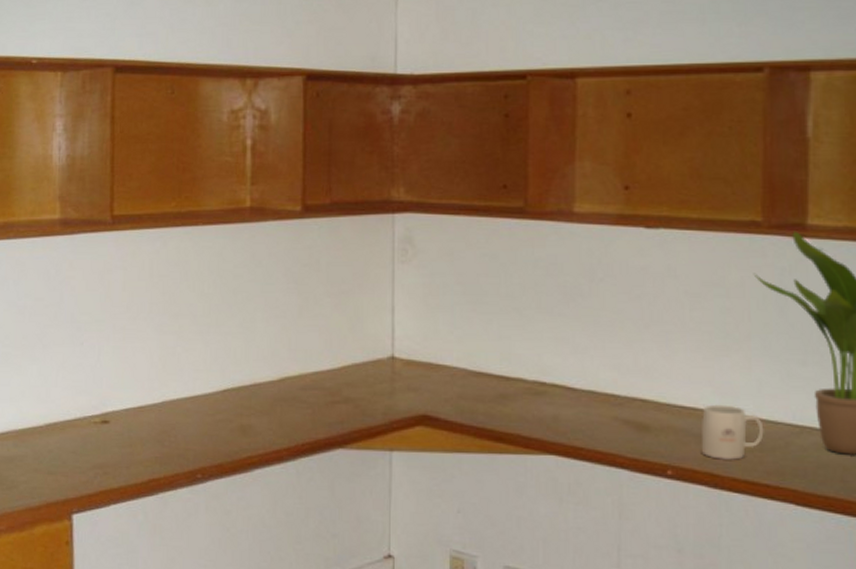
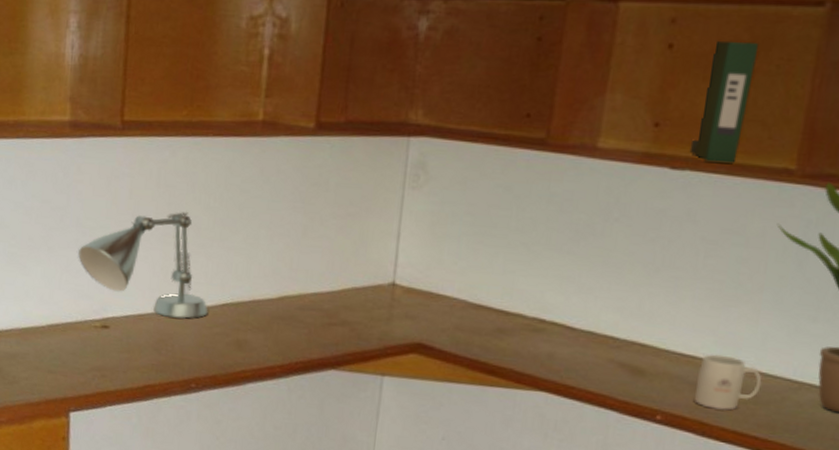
desk lamp: none [74,301,210,408] -> present [78,212,209,319]
binder: none [661,108,710,219] -> present [689,42,760,163]

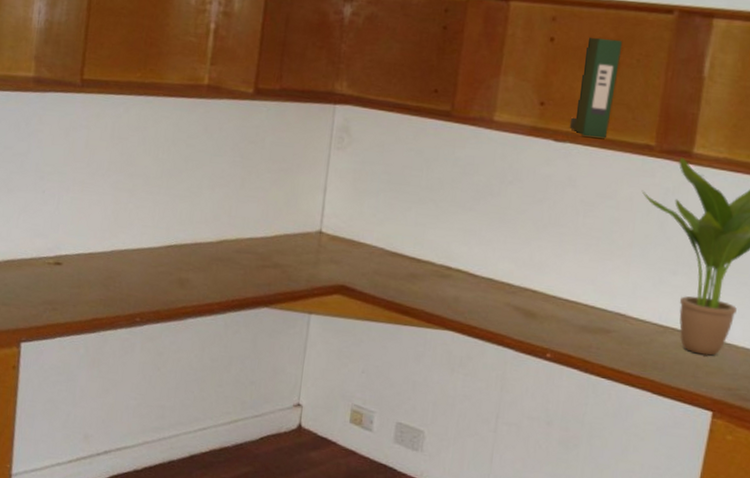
desk lamp: present [78,212,209,319] -> none [36,162,154,259]
mug: present [693,354,762,411] -> none [577,300,634,350]

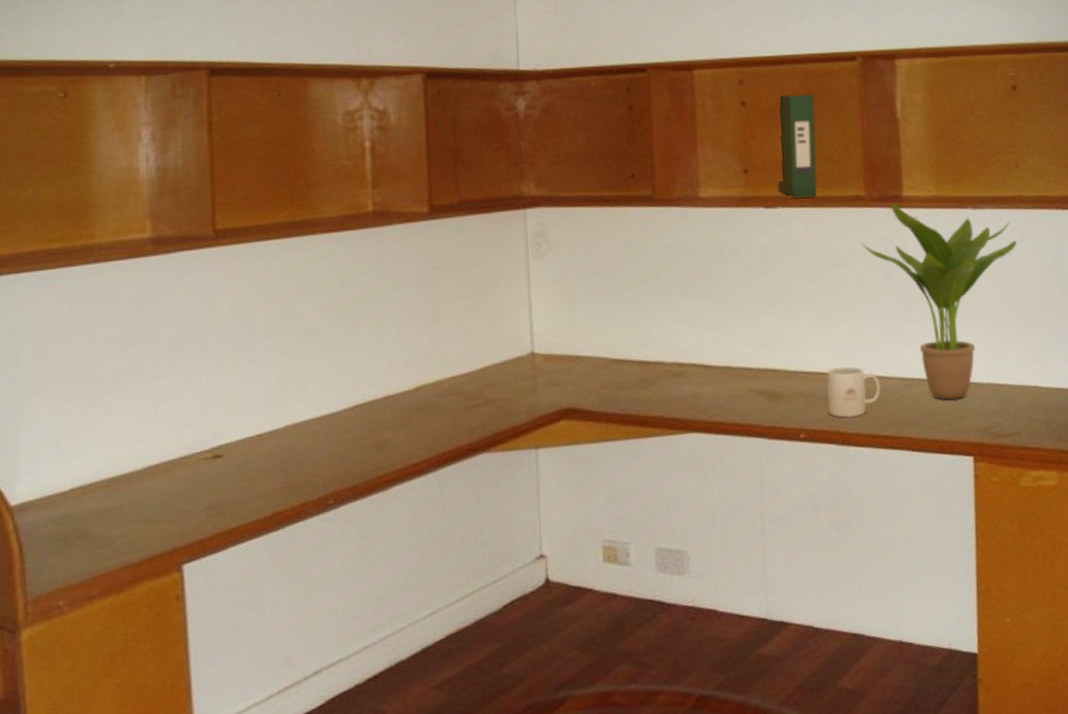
mug: none [577,300,634,350] -> present [826,366,881,418]

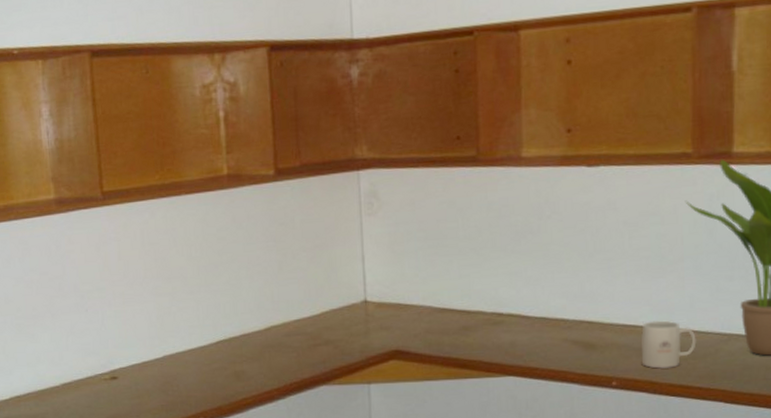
binder: present [777,95,817,198] -> none [600,50,643,156]

